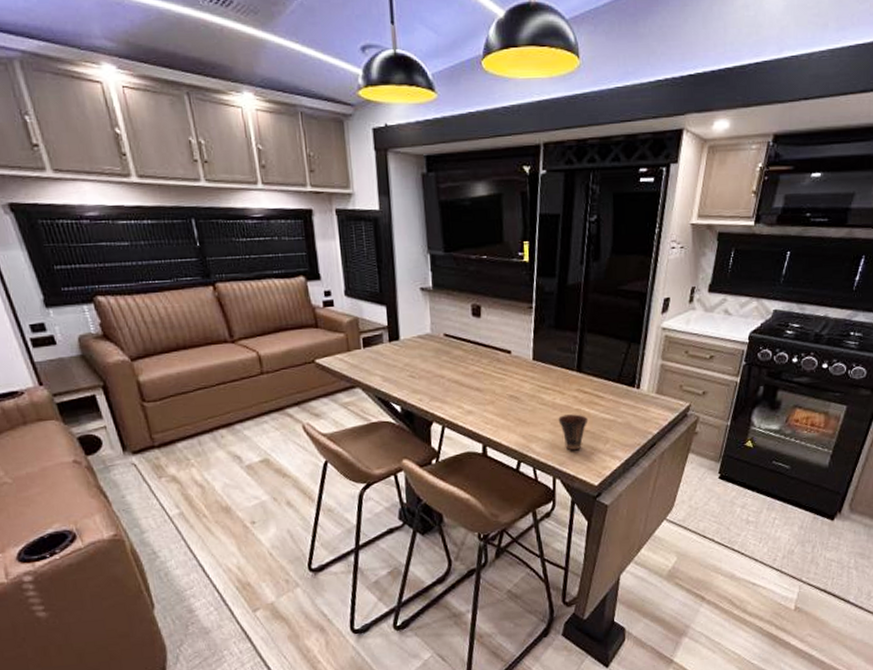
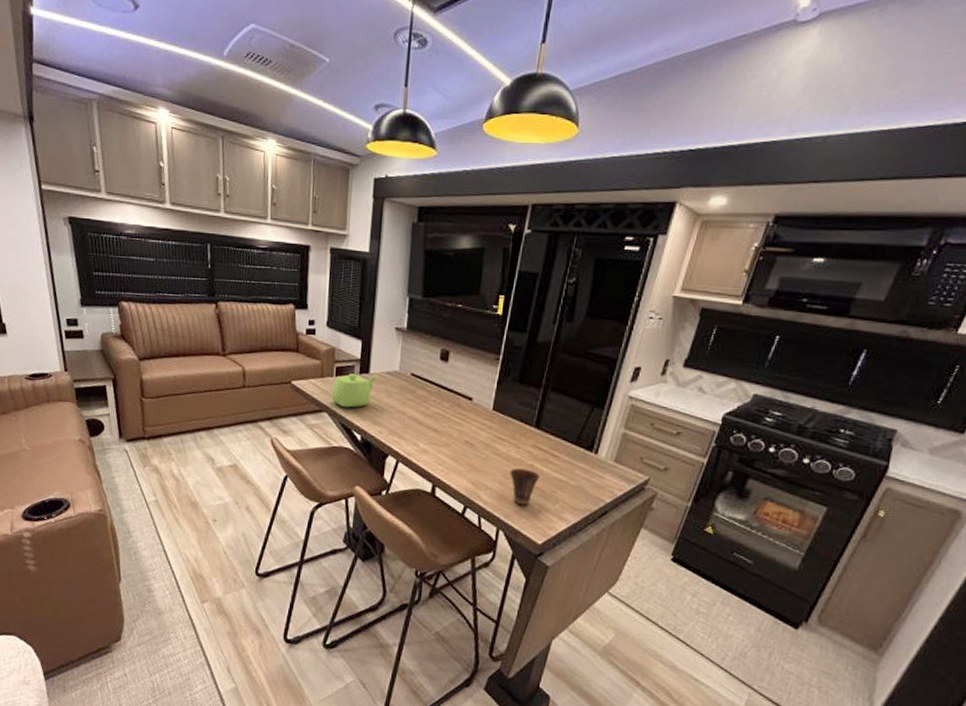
teapot: none [361,341,410,380] -> present [331,373,379,408]

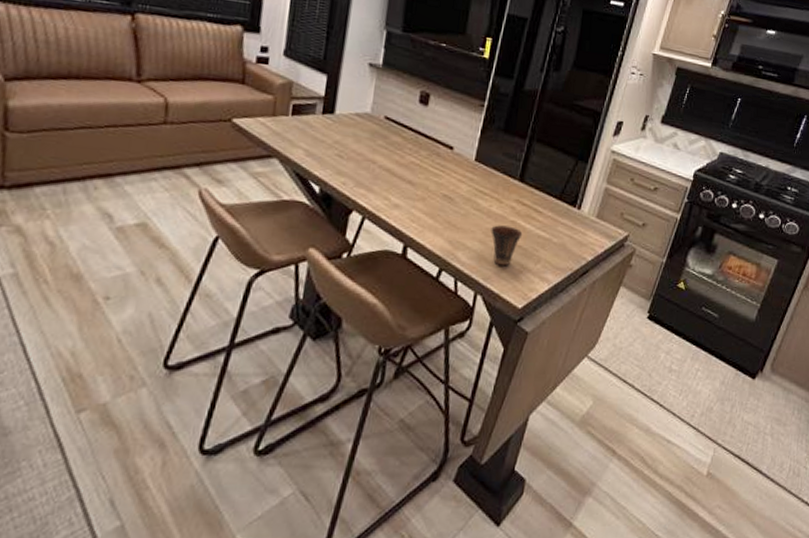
teapot: present [331,373,379,408] -> none [284,113,346,154]

